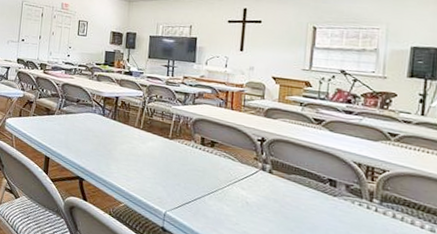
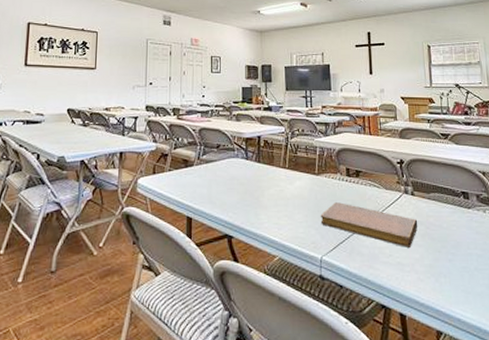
notebook: none [168,166,272,221] -> present [320,202,418,247]

